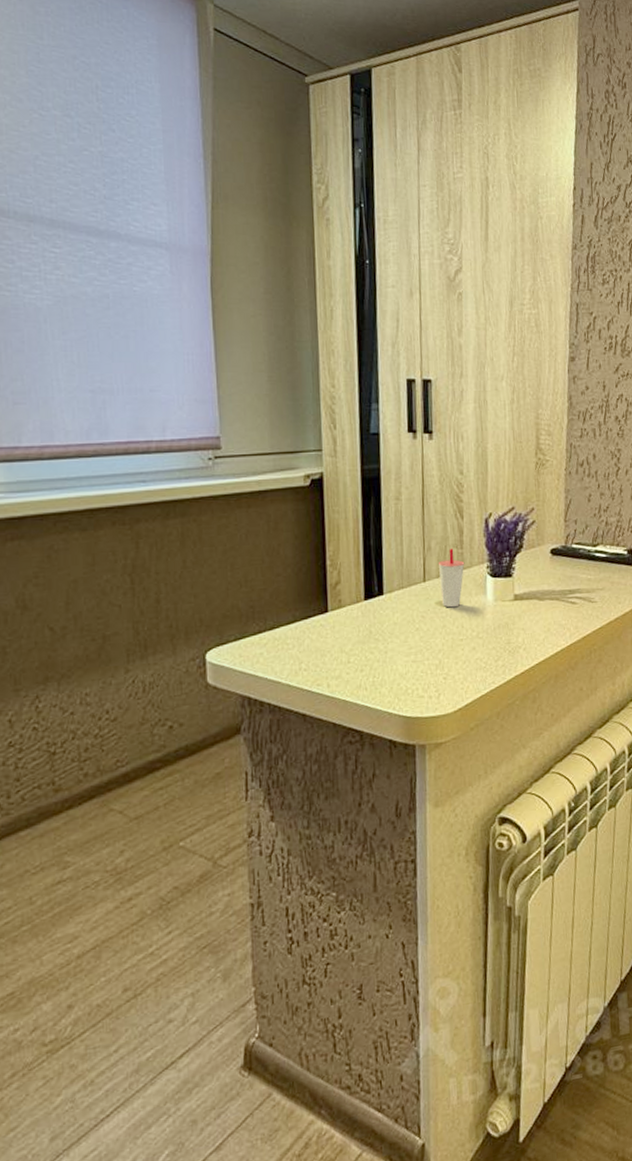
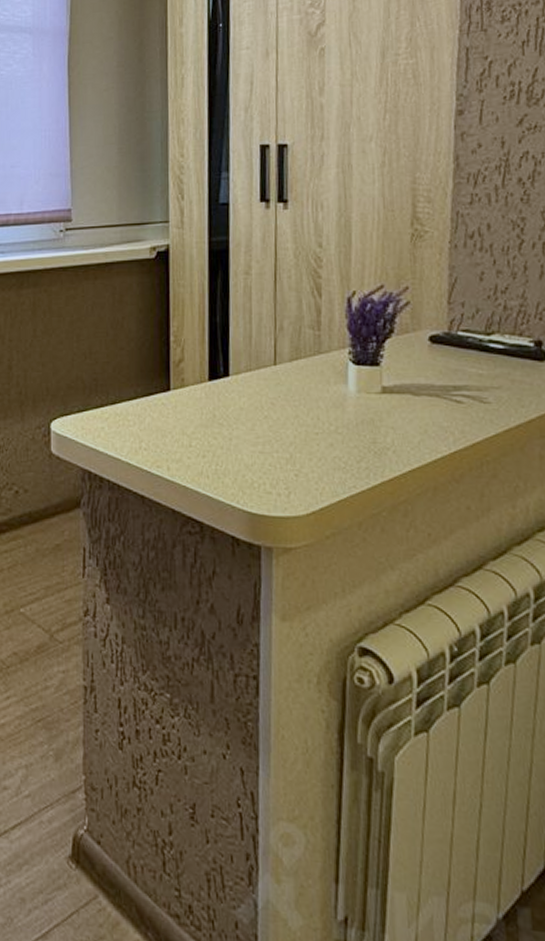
cup: present [438,548,465,608] -> none [291,329,323,396]

